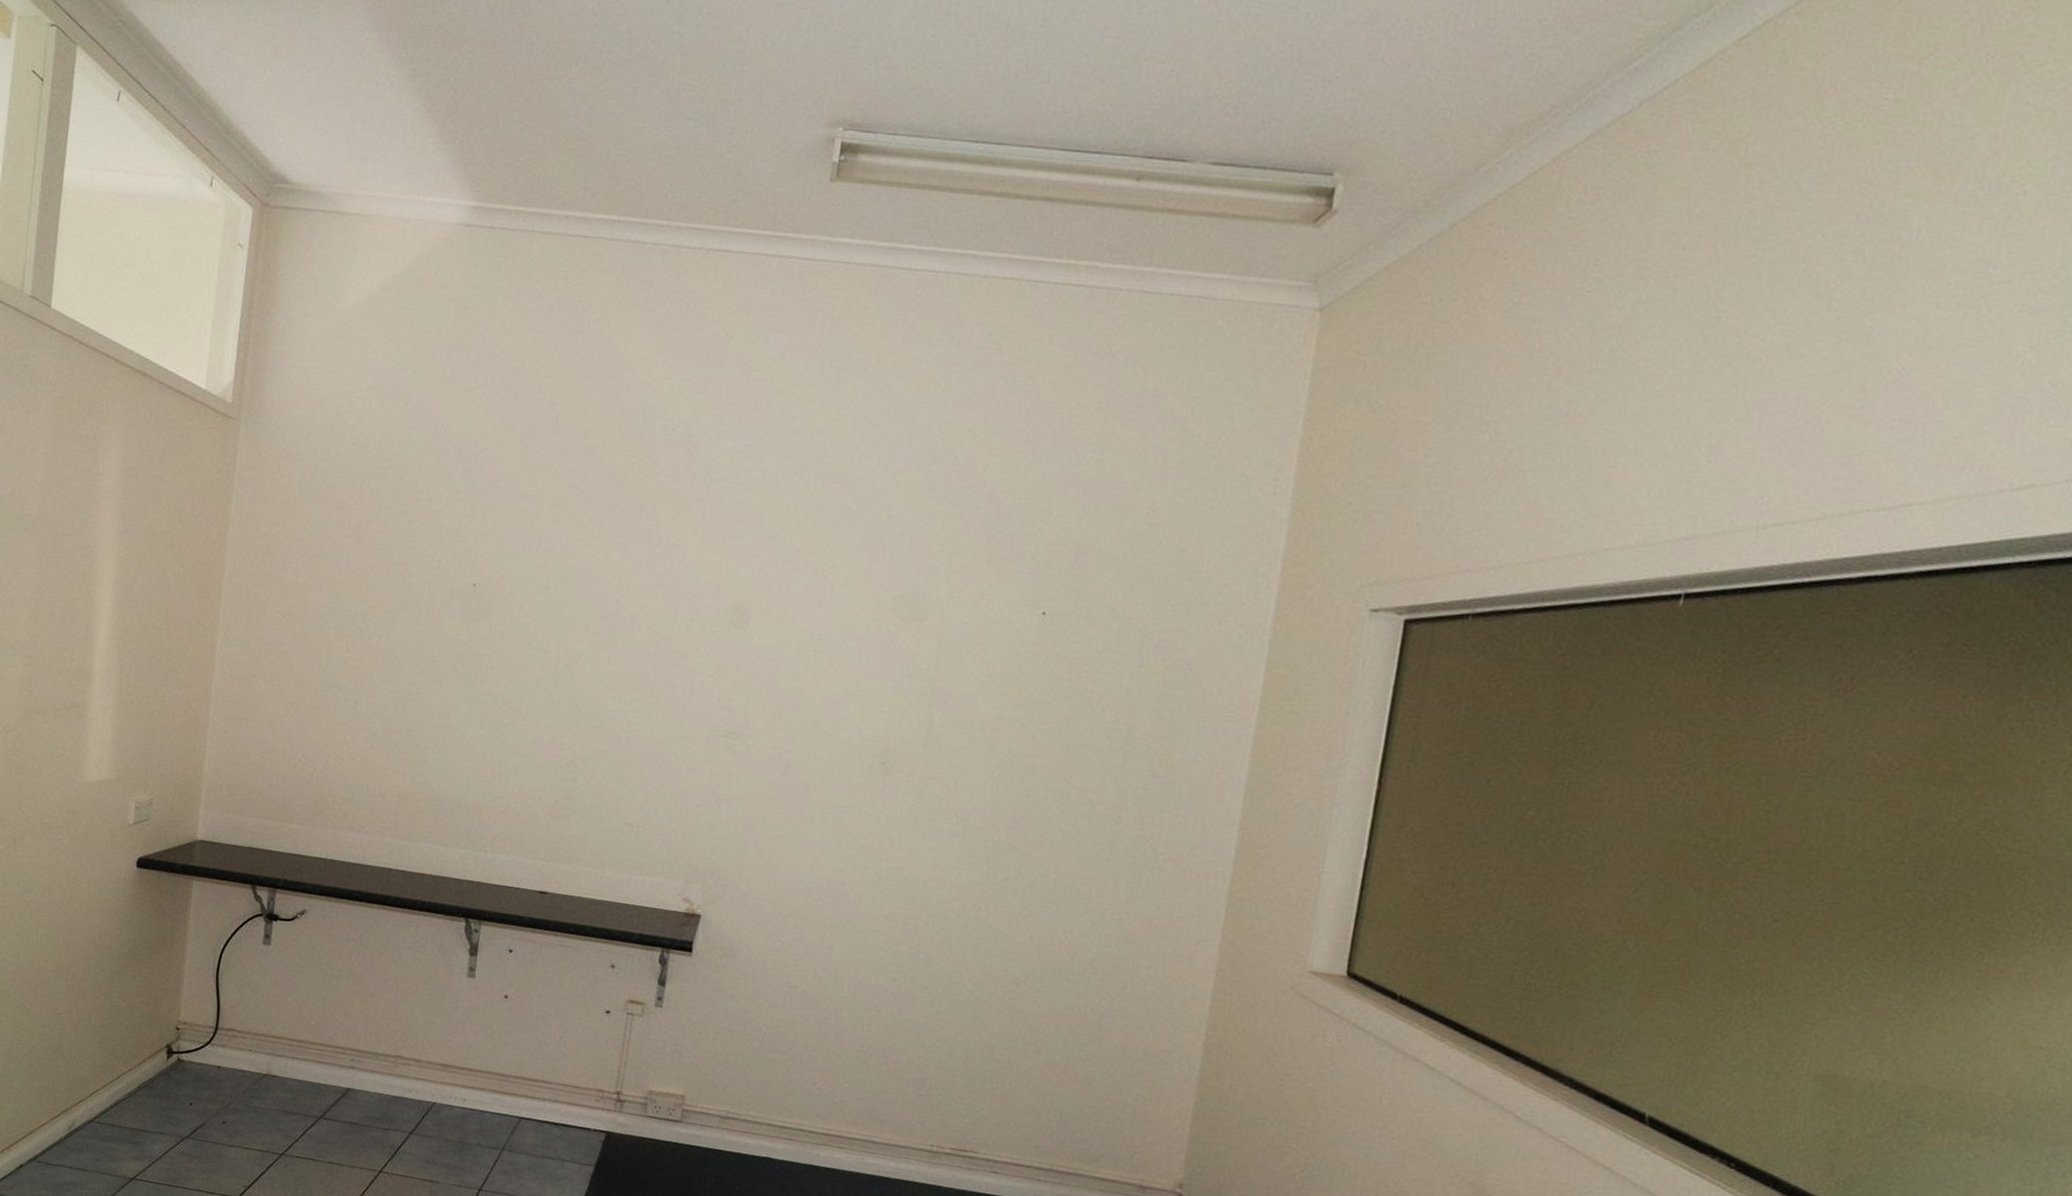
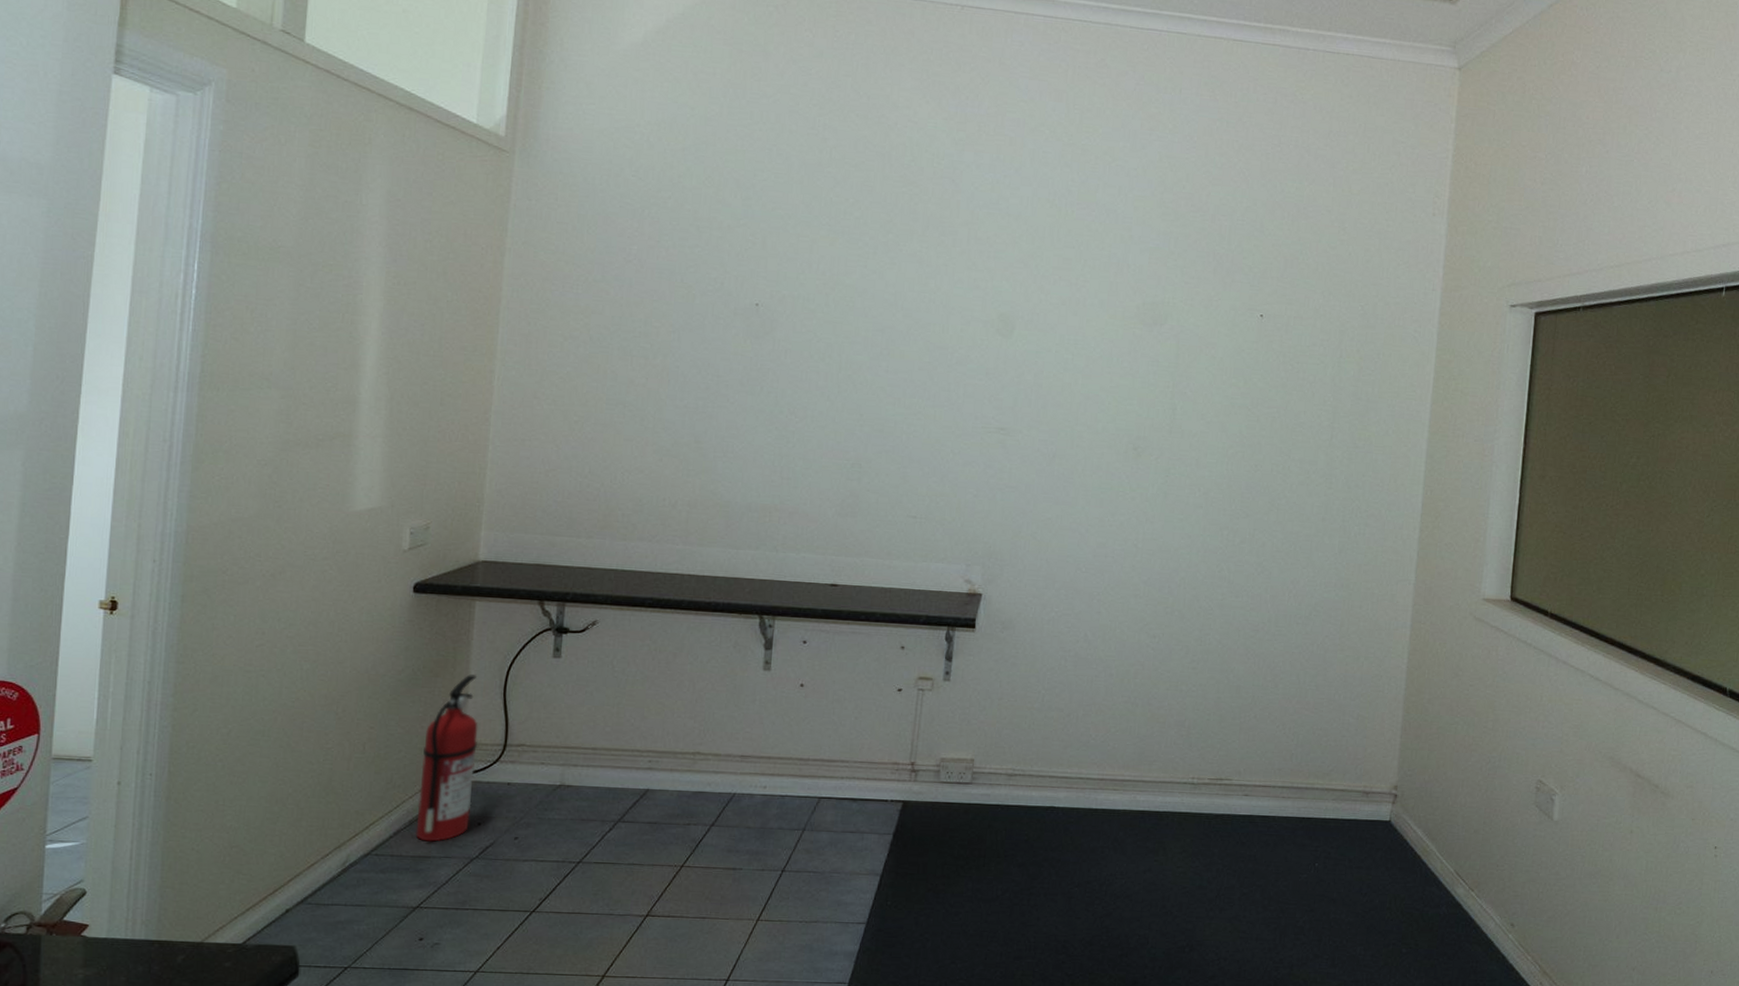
fire extinguisher: none [133,954,193,1117] -> present [415,674,478,842]

